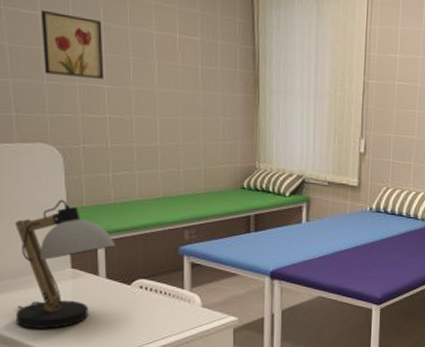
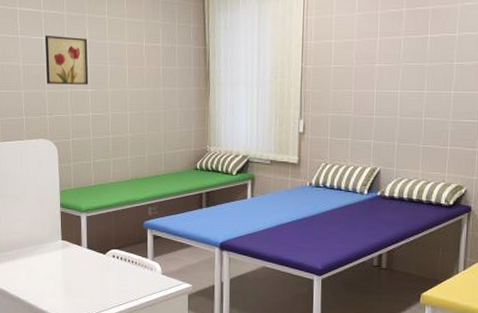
desk lamp: present [15,199,116,329] -> none [21,183,95,290]

